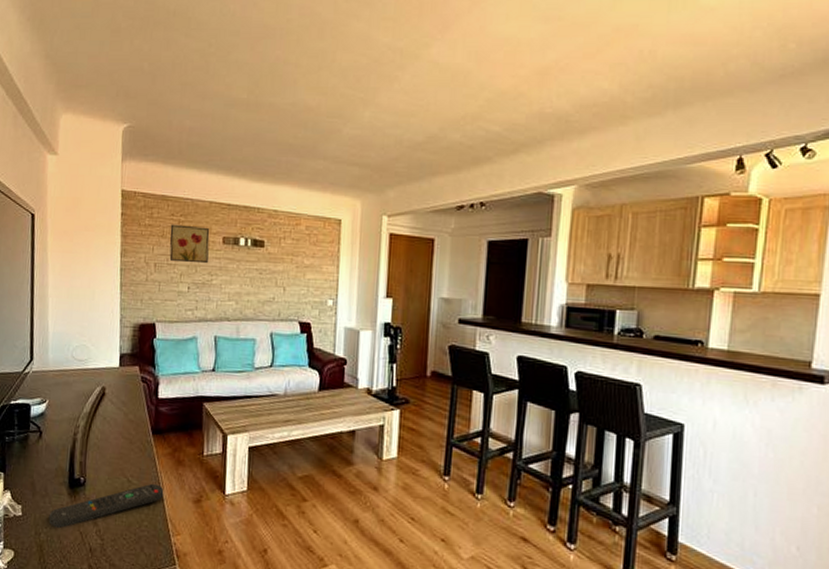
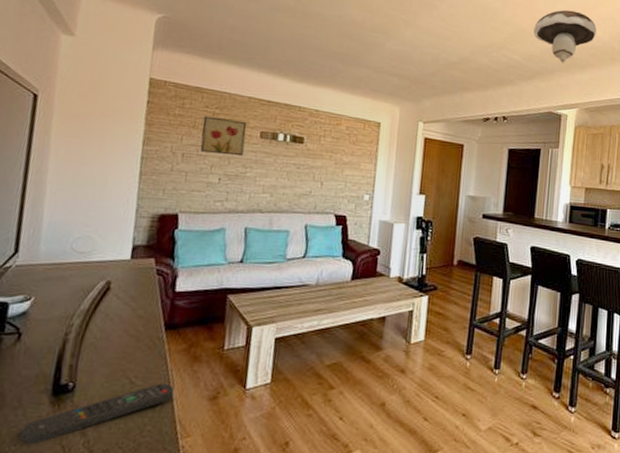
mushroom: none [517,60,601,129] -> present [534,10,597,63]

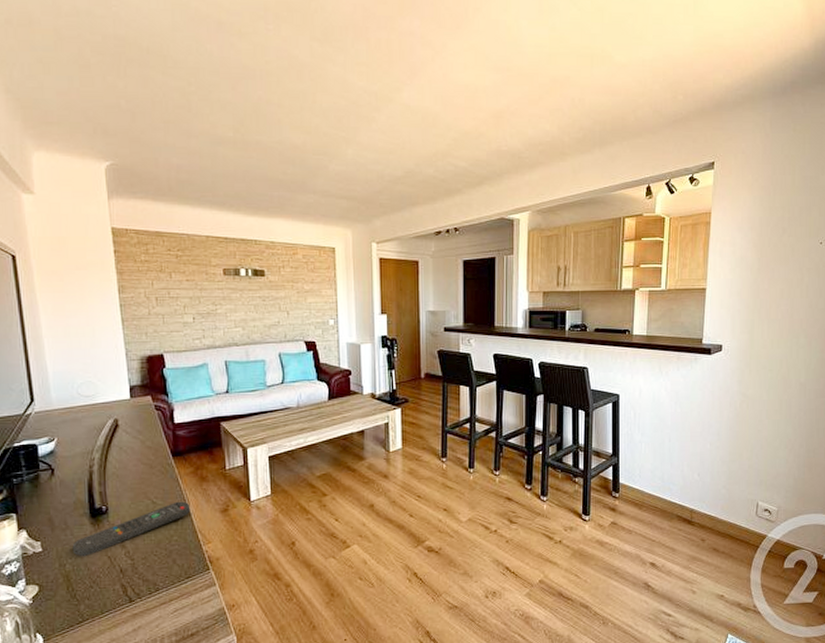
wall art: present [199,116,247,157] -> none [168,259,211,295]
mushroom: present [534,10,597,63] -> none [478,105,544,164]

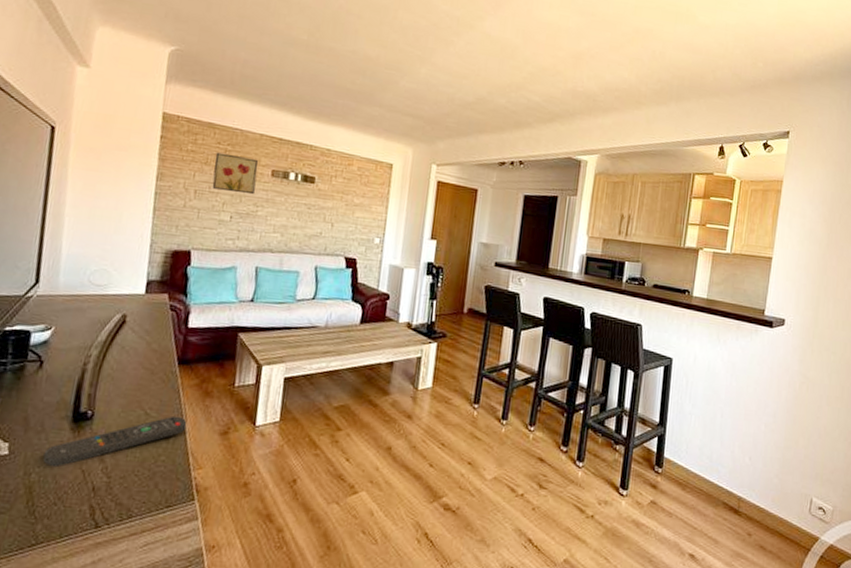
wall art: none [168,259,211,295] -> present [212,152,258,195]

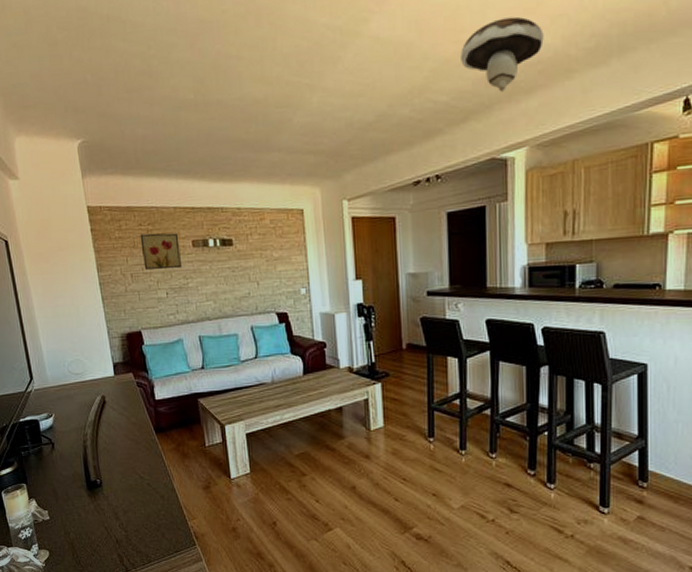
remote control: present [43,415,187,467] -> none [74,477,175,526]
mushroom: none [555,48,623,106] -> present [461,16,544,92]

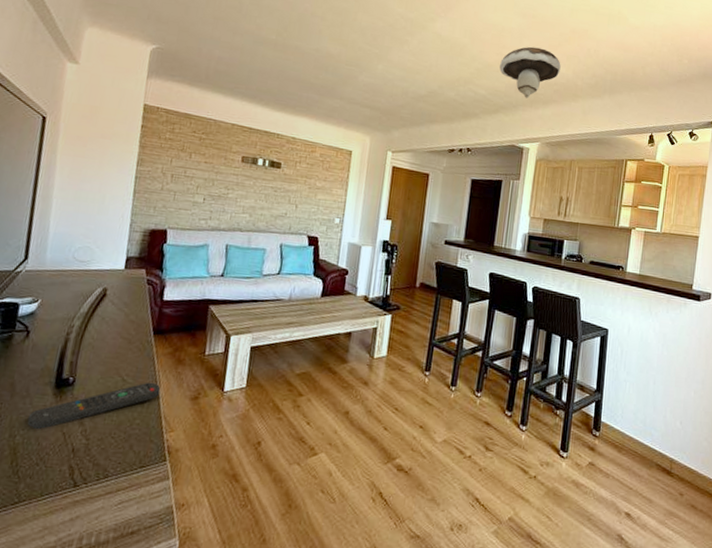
remote control: none [74,477,175,526] -> present [27,382,161,429]
wall art: present [140,233,181,270] -> none [187,140,230,179]

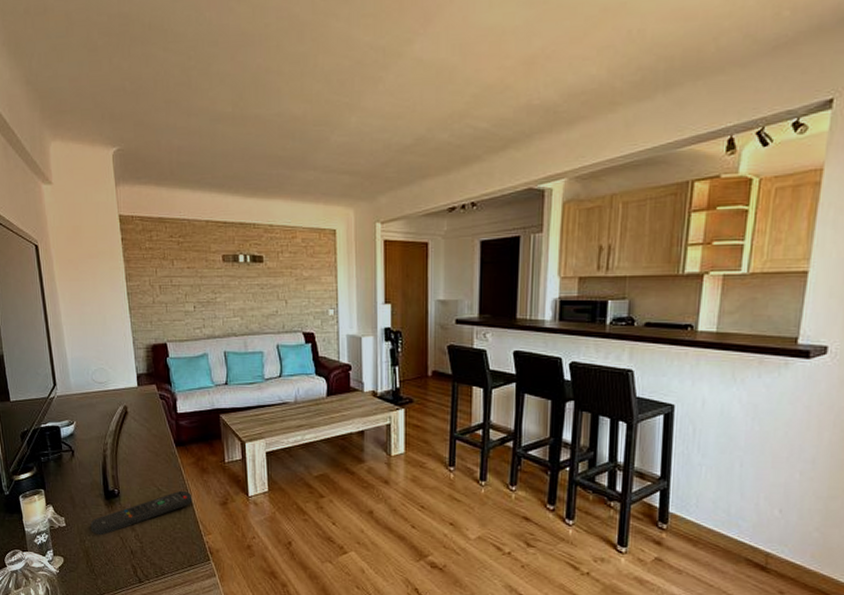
mushroom: present [499,47,561,99] -> none [504,45,589,122]

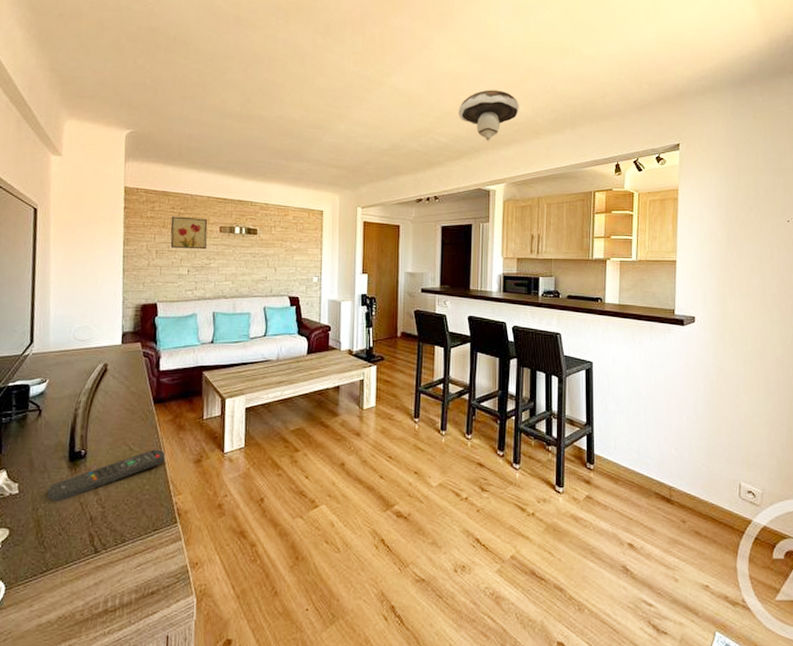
wall art: none [170,245,210,283] -> present [170,216,208,250]
mushroom: none [504,45,589,122] -> present [459,90,519,141]

